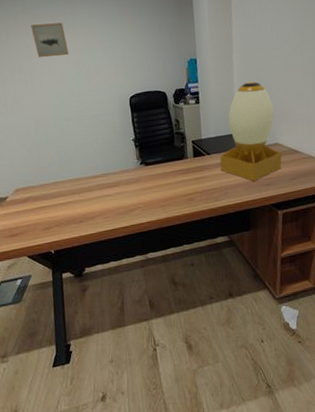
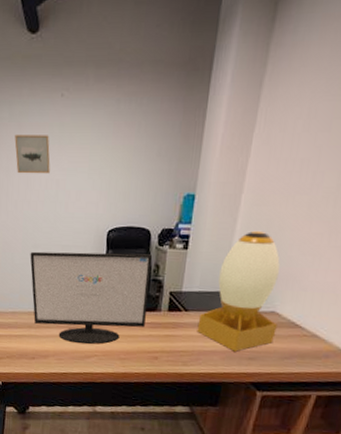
computer monitor: none [62,112,177,200] -> present [30,251,153,344]

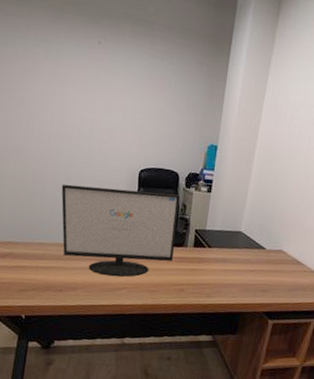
wall art: present [14,135,50,174] -> none [50,71,86,113]
desk lamp: present [197,230,280,352] -> none [219,180,286,285]

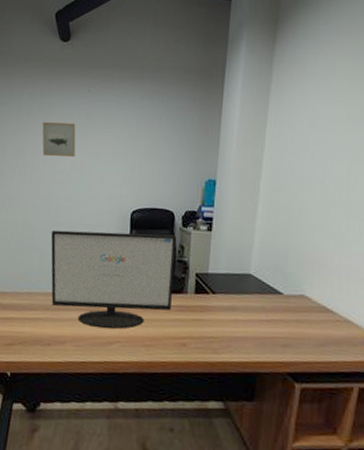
wall art: none [50,71,86,113] -> present [42,122,76,158]

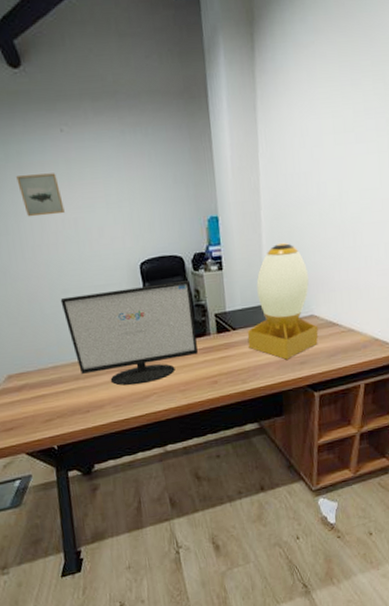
desk lamp: none [226,214,308,338] -> present [247,242,319,360]

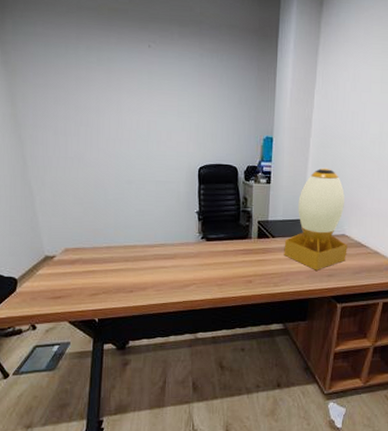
wall art: present [16,173,65,217] -> none [104,78,141,116]
computer monitor: present [60,280,198,386] -> none [123,187,241,274]

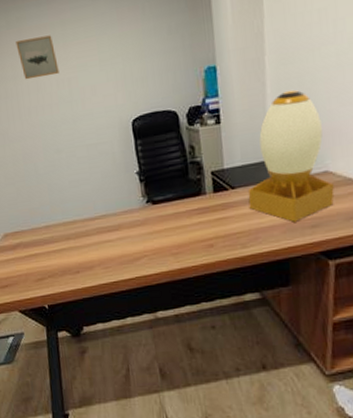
wall art: none [104,78,141,116] -> present [16,35,59,80]

